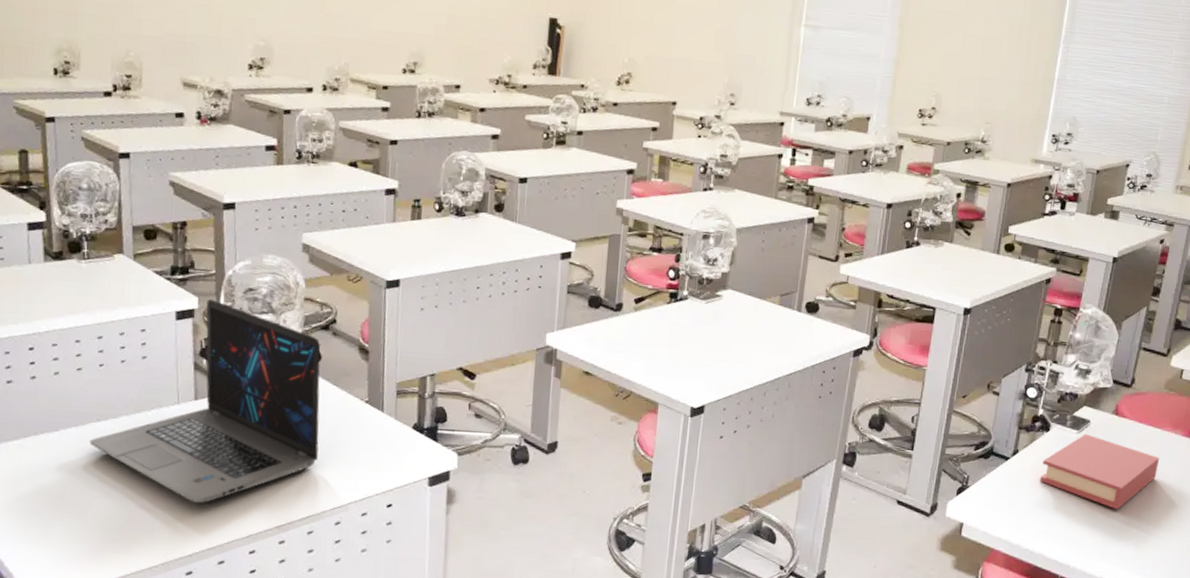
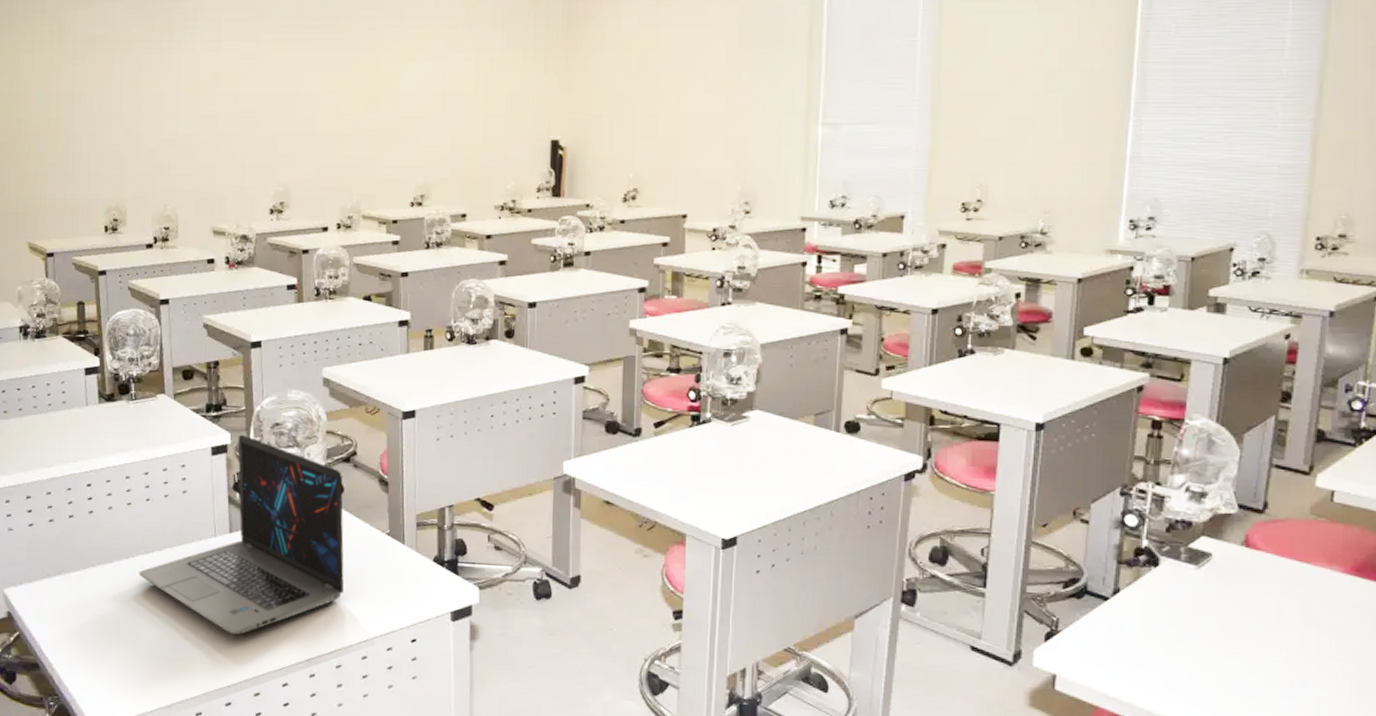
book: present [1040,434,1160,510] -> none [1151,569,1313,664]

